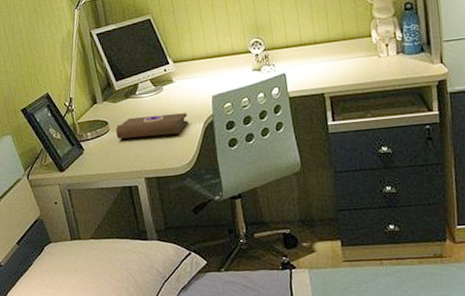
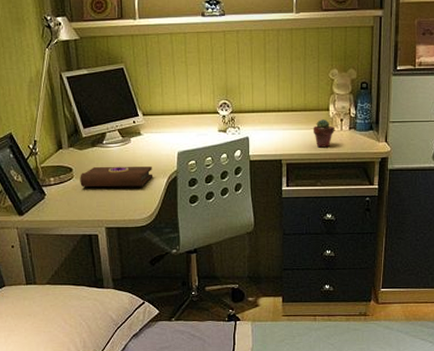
potted succulent: none [355,46,380,77] -> present [313,119,334,148]

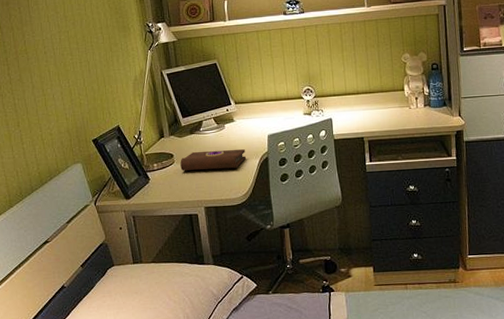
potted succulent: present [313,119,334,148] -> none [390,99,411,125]

